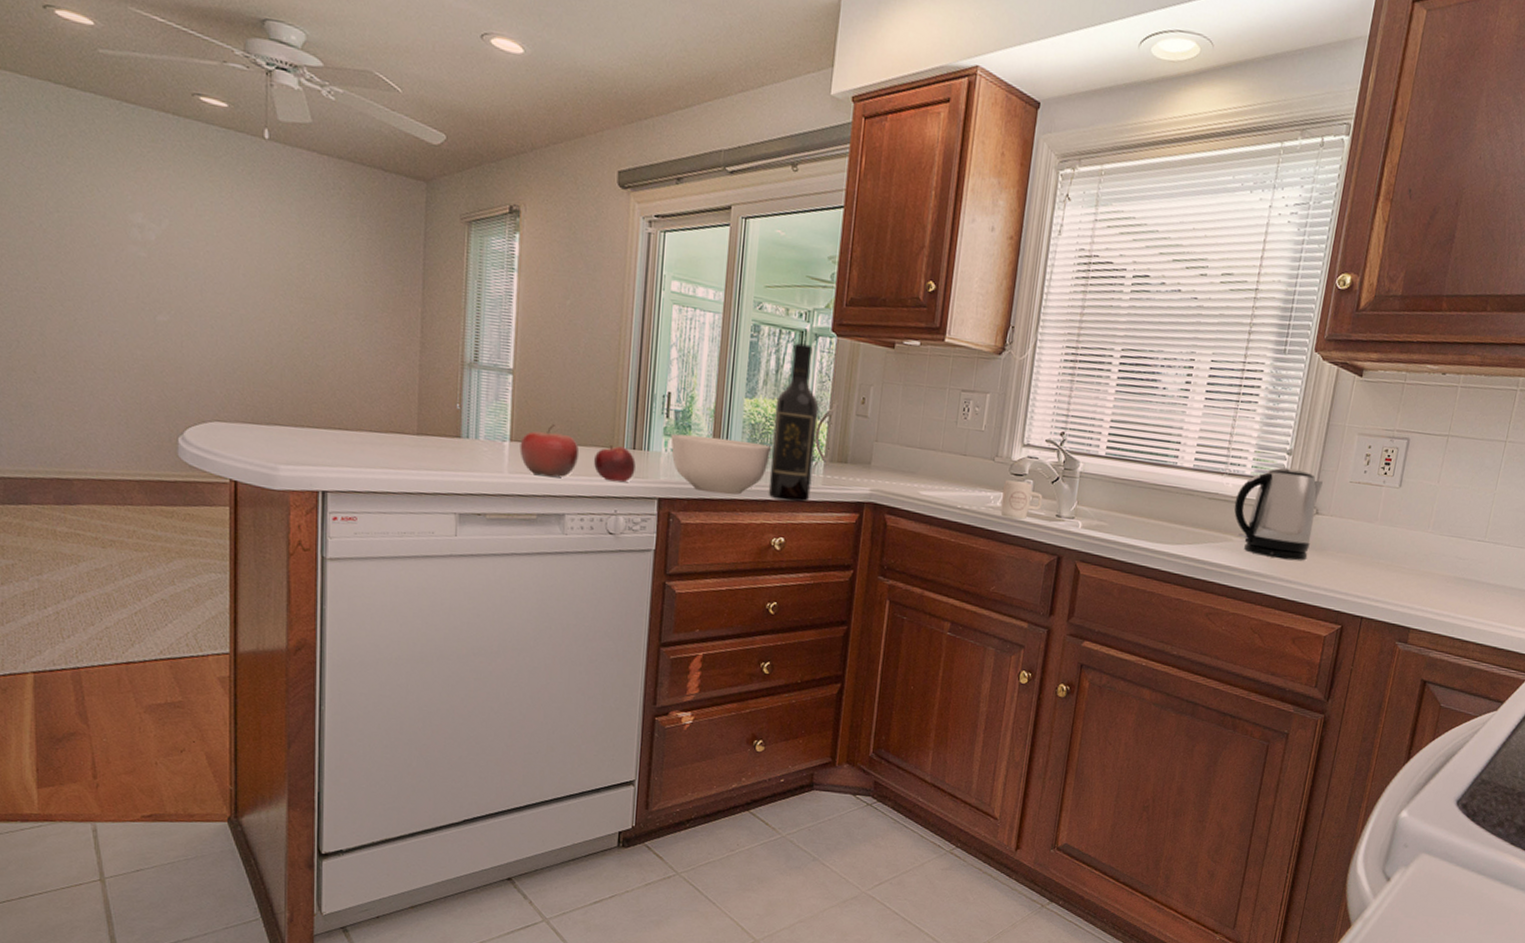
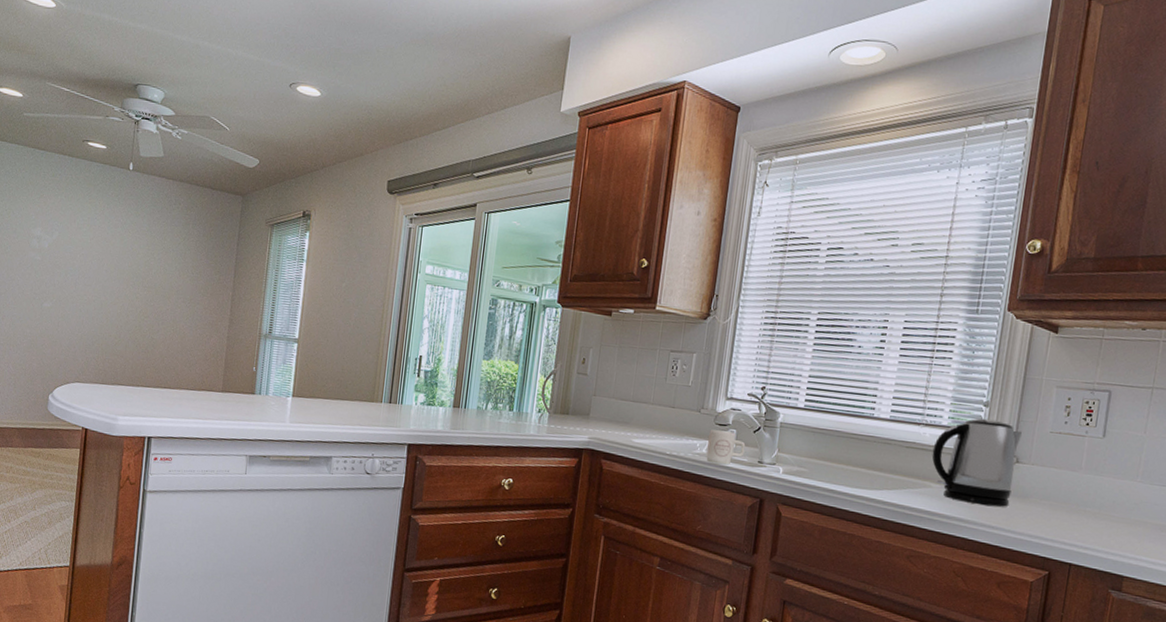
fruit: present [519,425,580,478] -> none [299,383,347,427]
fruit: present [593,445,636,483] -> none [357,400,391,431]
bowl: present [670,433,772,495] -> none [420,390,504,442]
wine bottle: present [768,343,819,503] -> none [499,313,545,449]

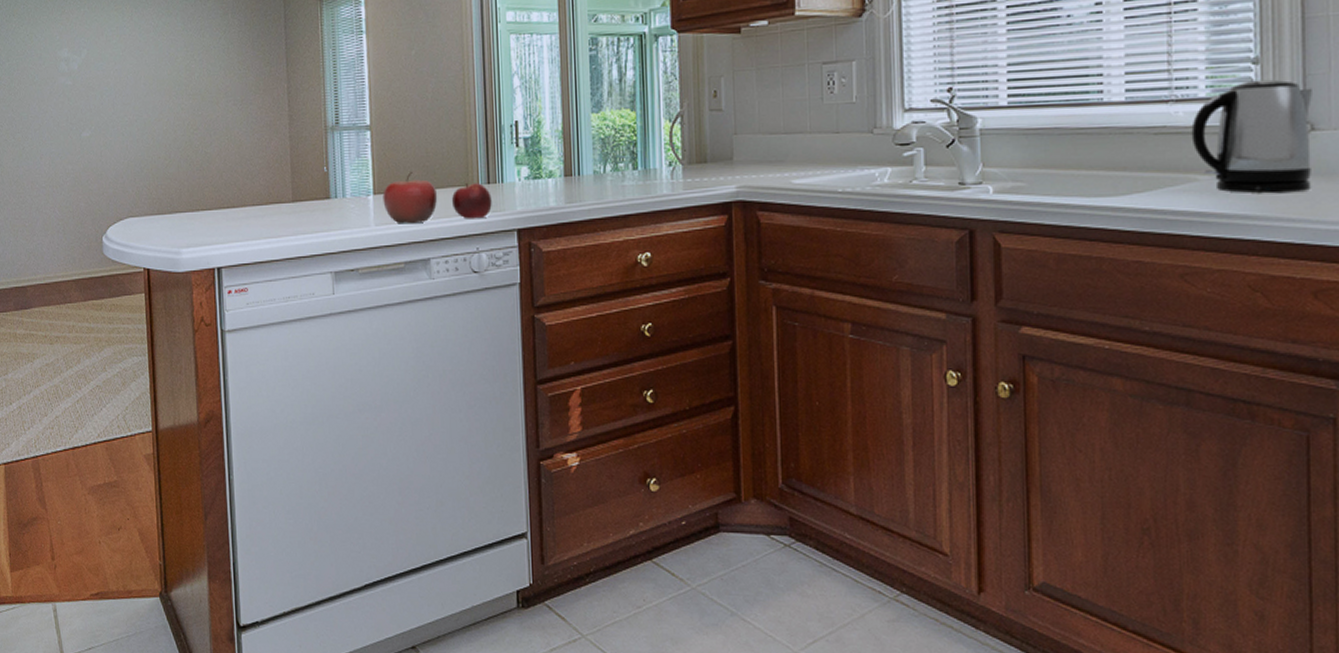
fruit: none [299,383,347,427] -> present [382,172,438,224]
fruit: none [357,400,391,431] -> present [451,183,492,219]
mug: present [706,429,746,465] -> none [889,151,939,194]

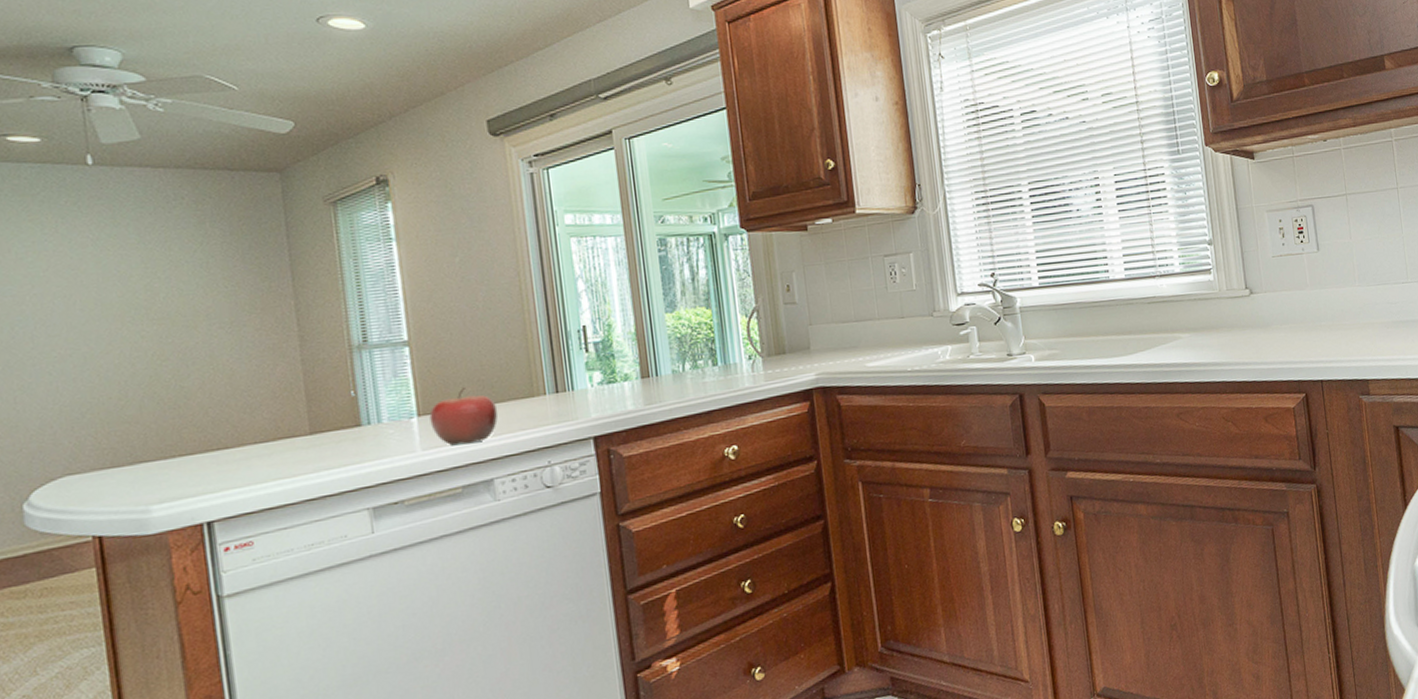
fruit: present [451,183,492,219] -> none [514,393,563,433]
kettle: present [1191,79,1312,194] -> none [1172,256,1255,346]

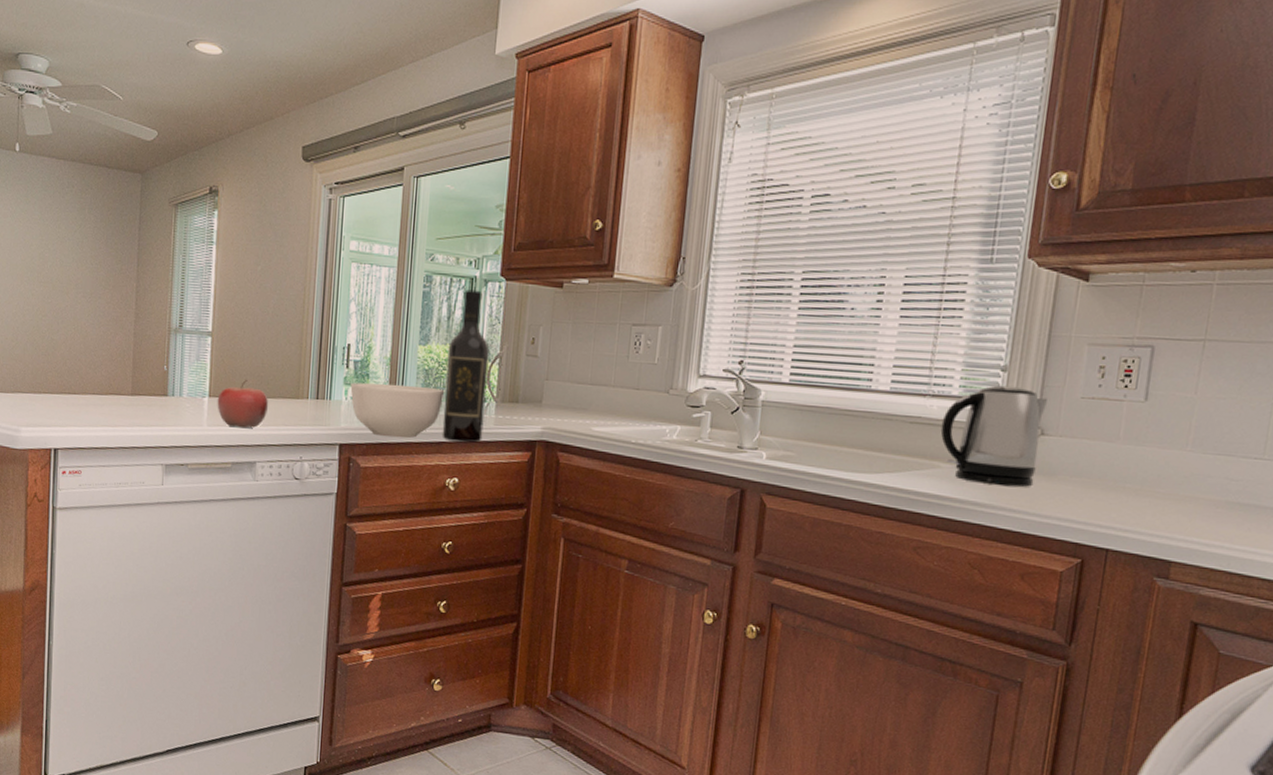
bowl: none [594,354,705,420] -> present [350,382,445,439]
wine bottle: none [698,246,755,409] -> present [442,289,490,444]
kettle: none [1172,256,1255,346] -> present [940,385,1047,488]

